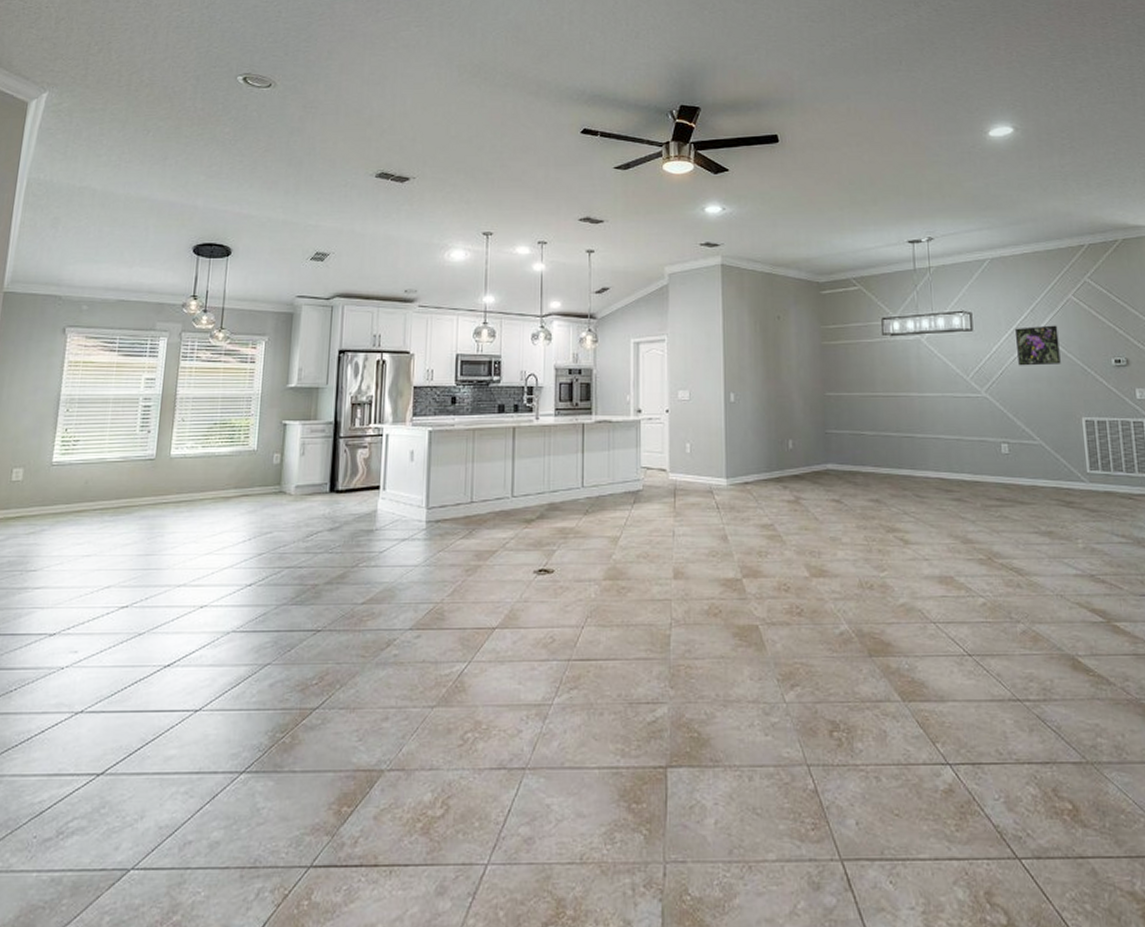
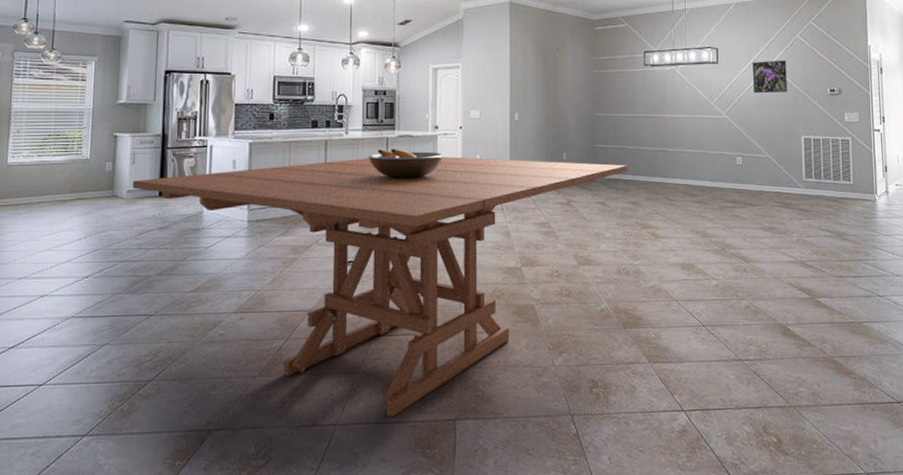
dining table: none [301,445,868,761] -> present [132,156,629,417]
fruit bowl: none [562,437,648,472] -> present [368,149,444,179]

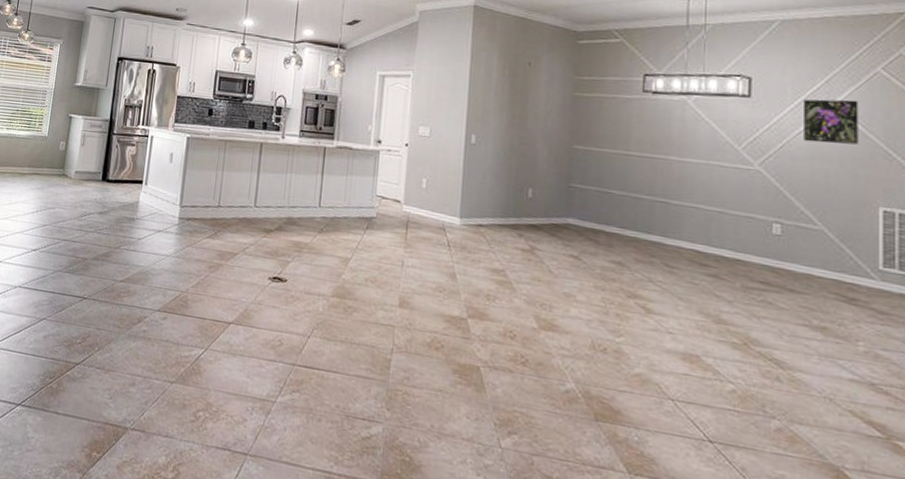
dining table: present [132,156,629,417] -> none [79,162,614,462]
fruit bowl: present [368,149,444,179] -> none [303,159,385,196]

